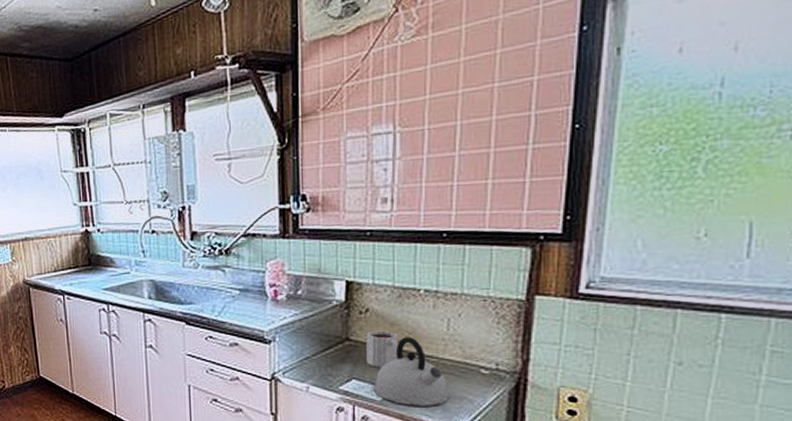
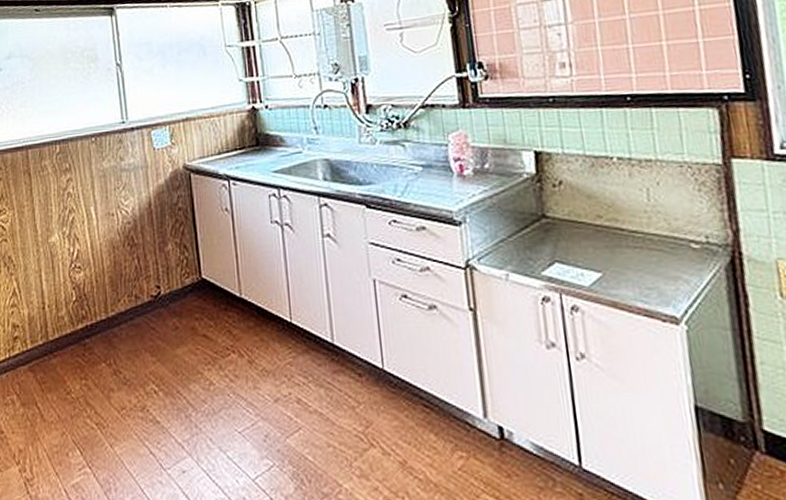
mug: present [366,330,398,368] -> none [563,204,601,248]
kettle: present [373,337,449,406] -> none [579,210,663,291]

